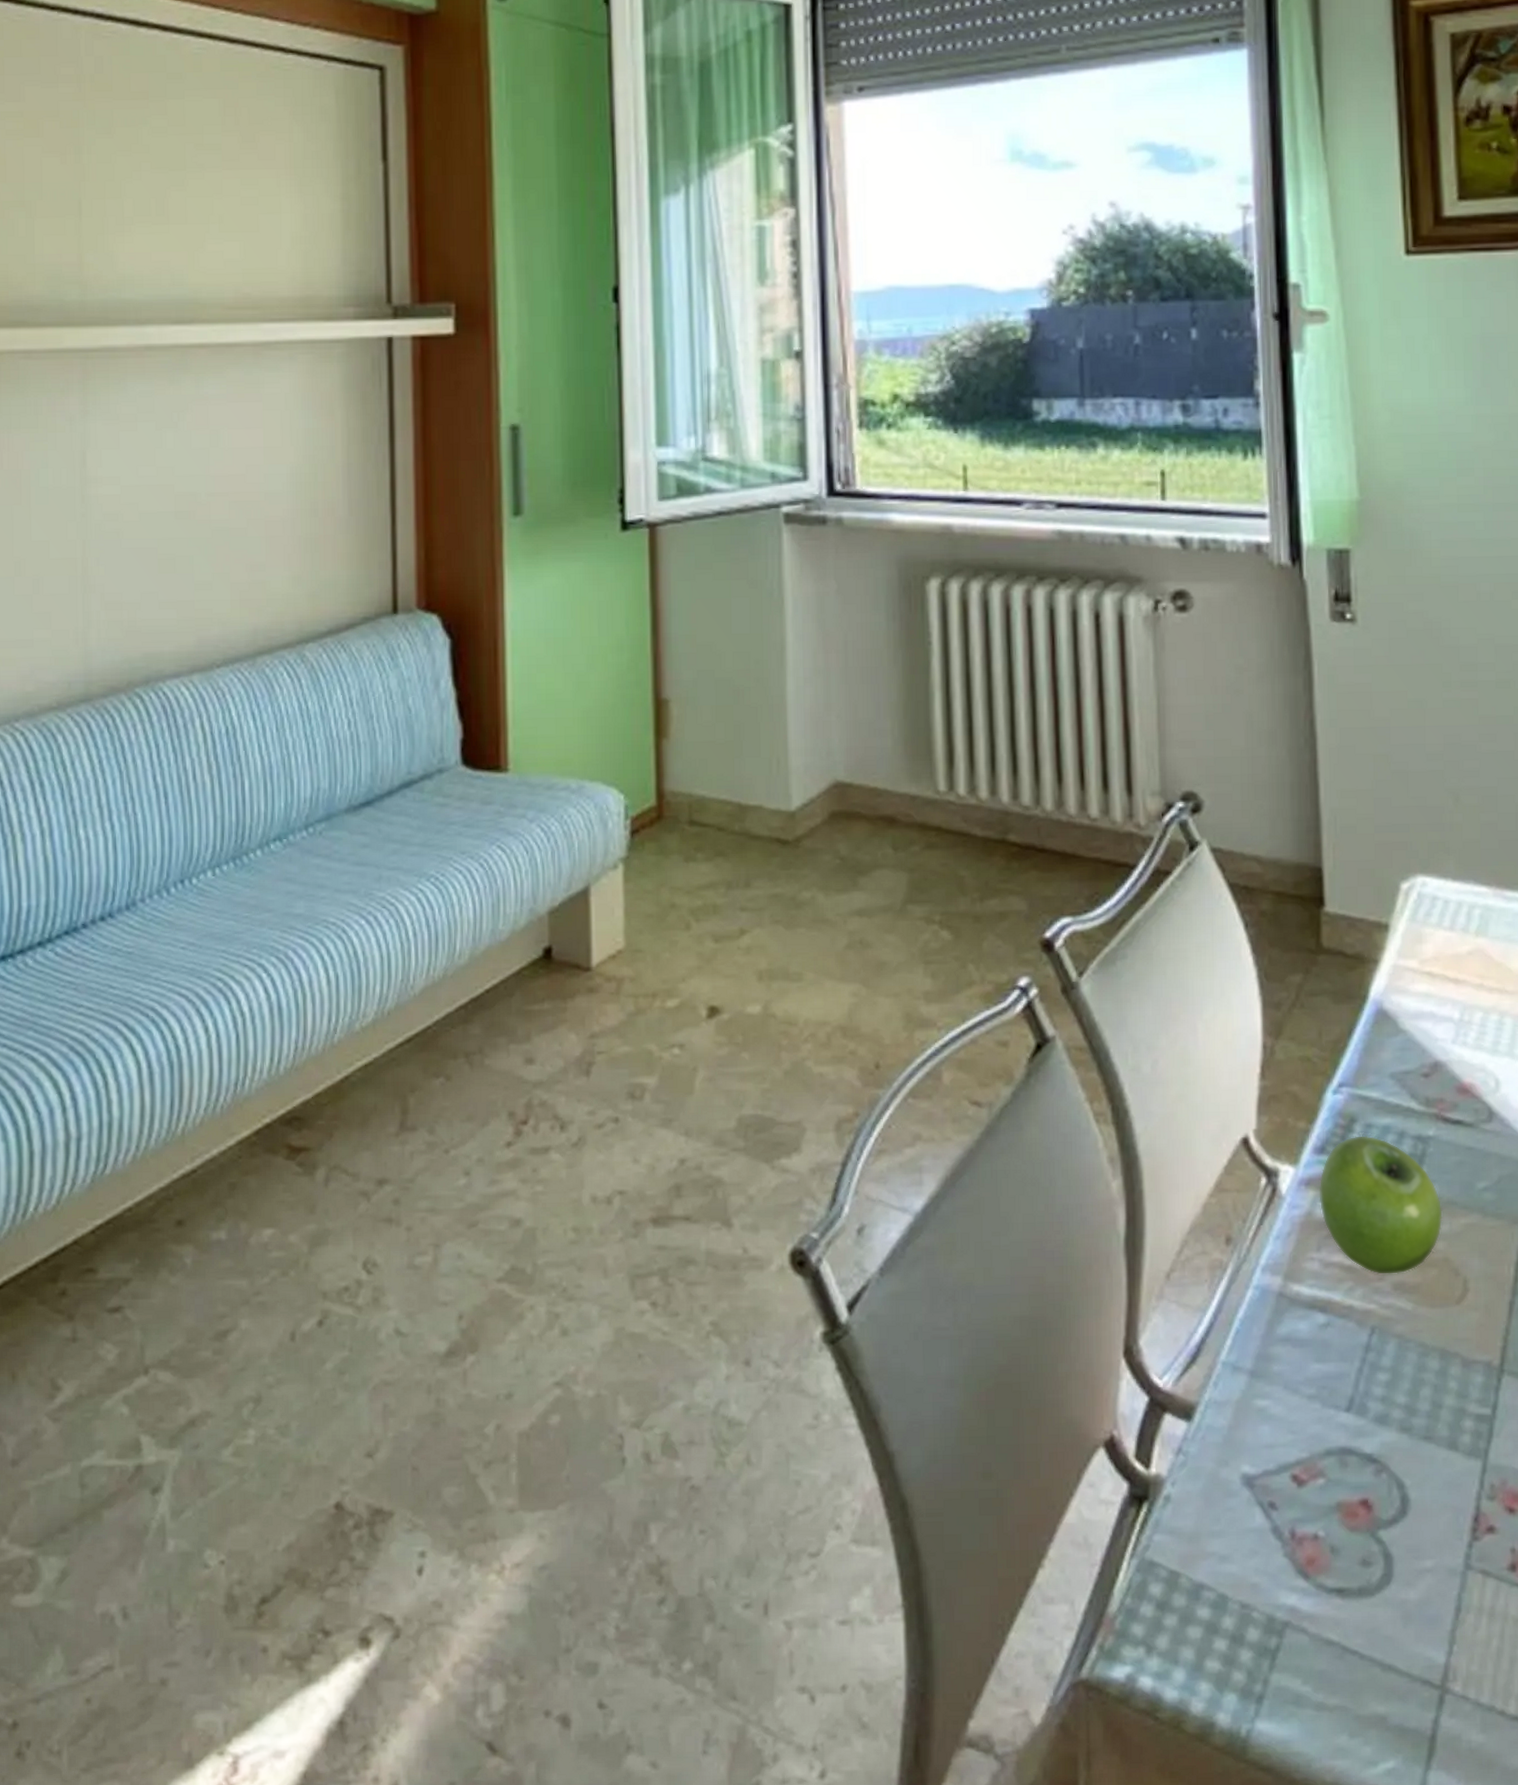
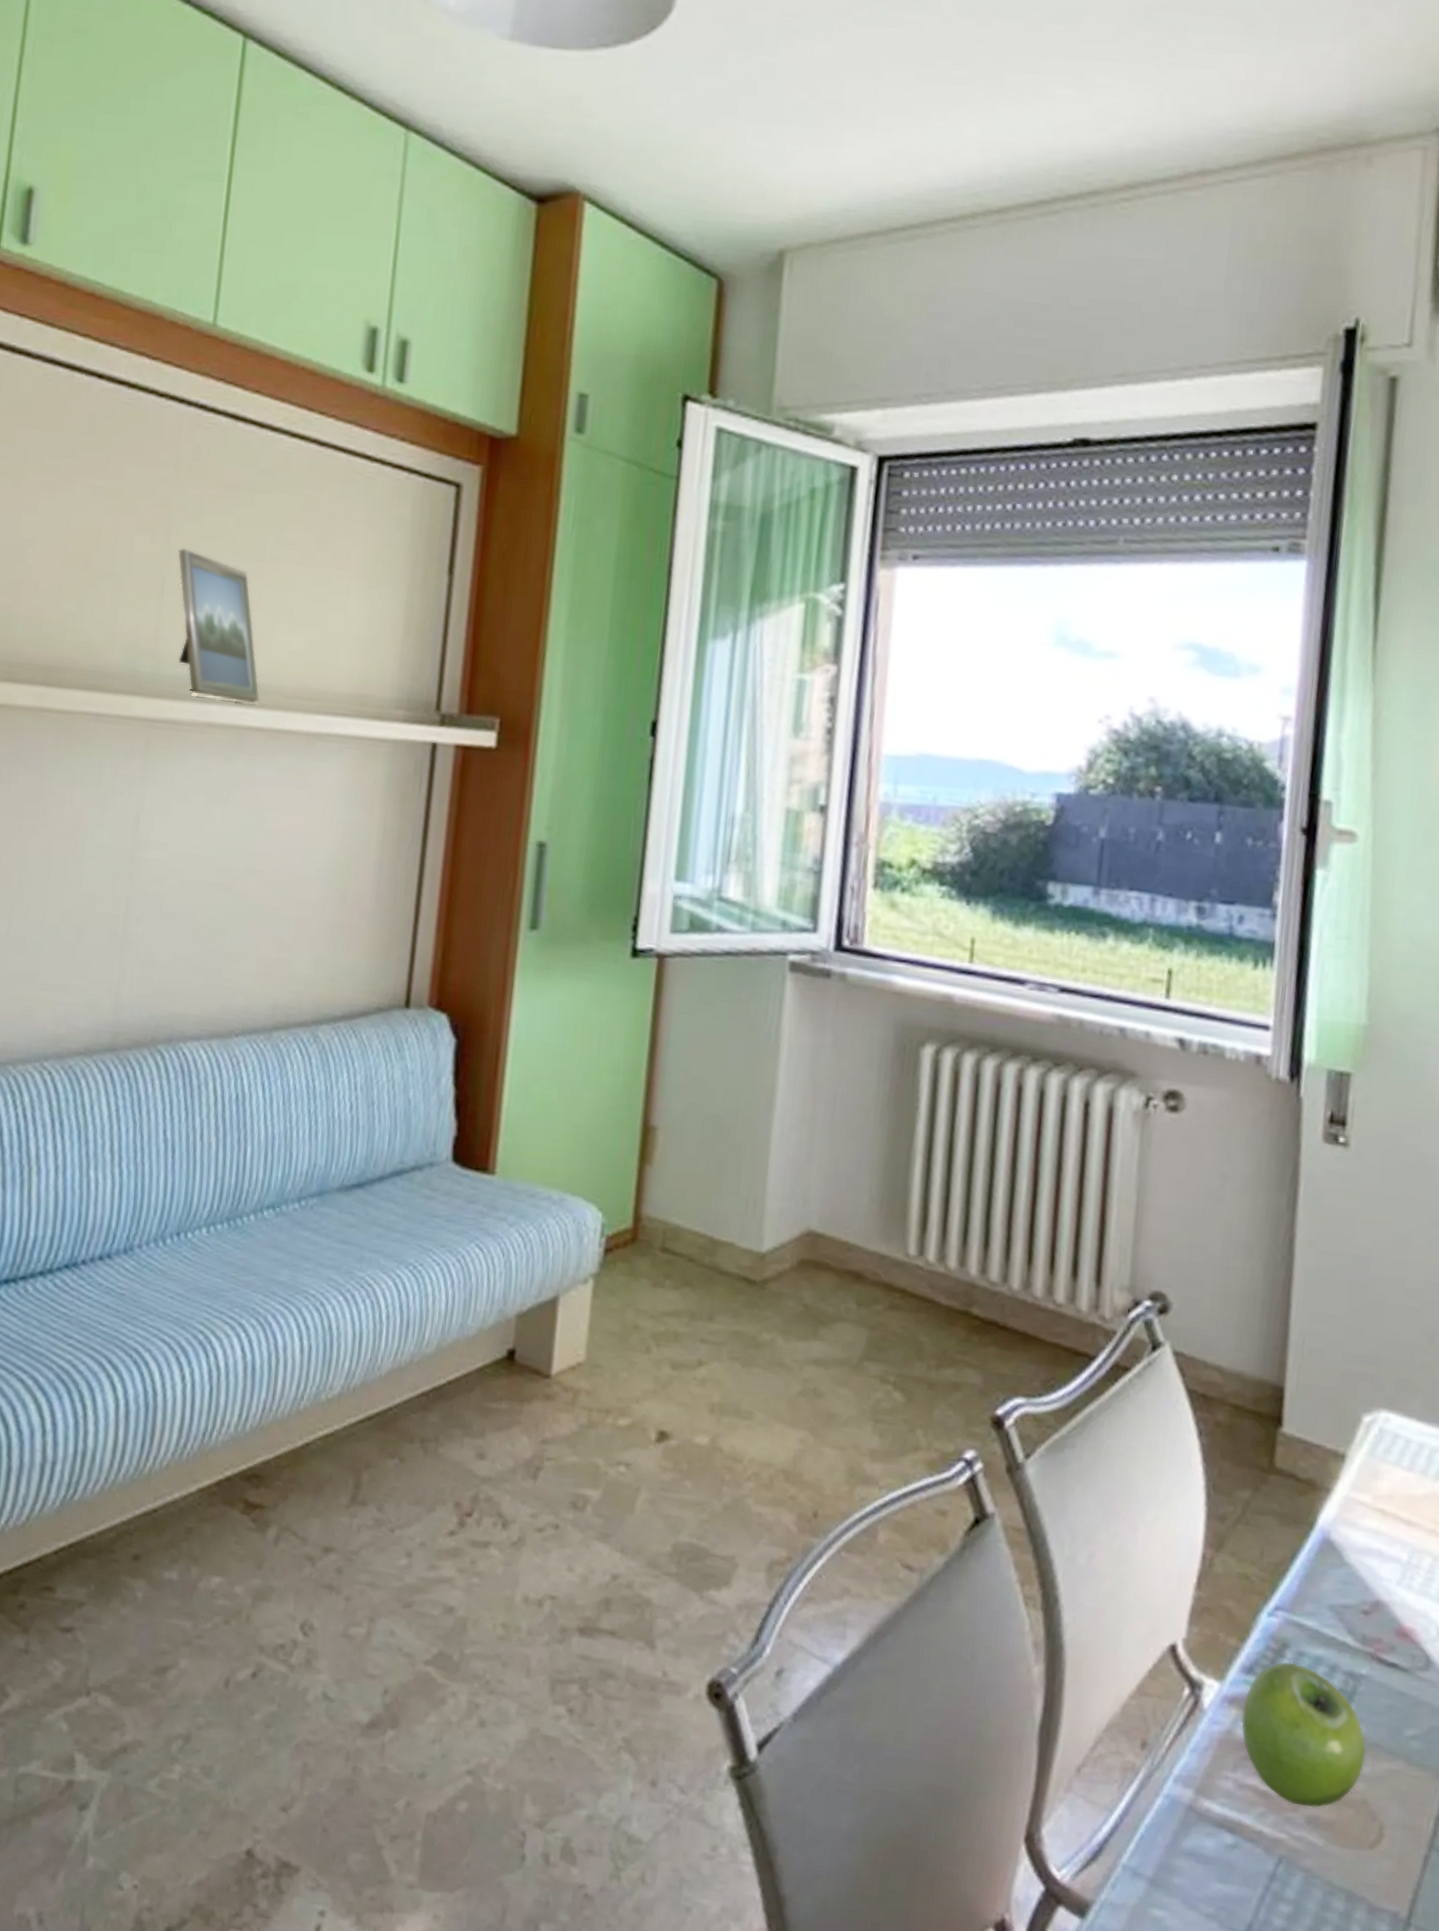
picture frame: none [91,166,199,320] -> present [177,548,260,704]

